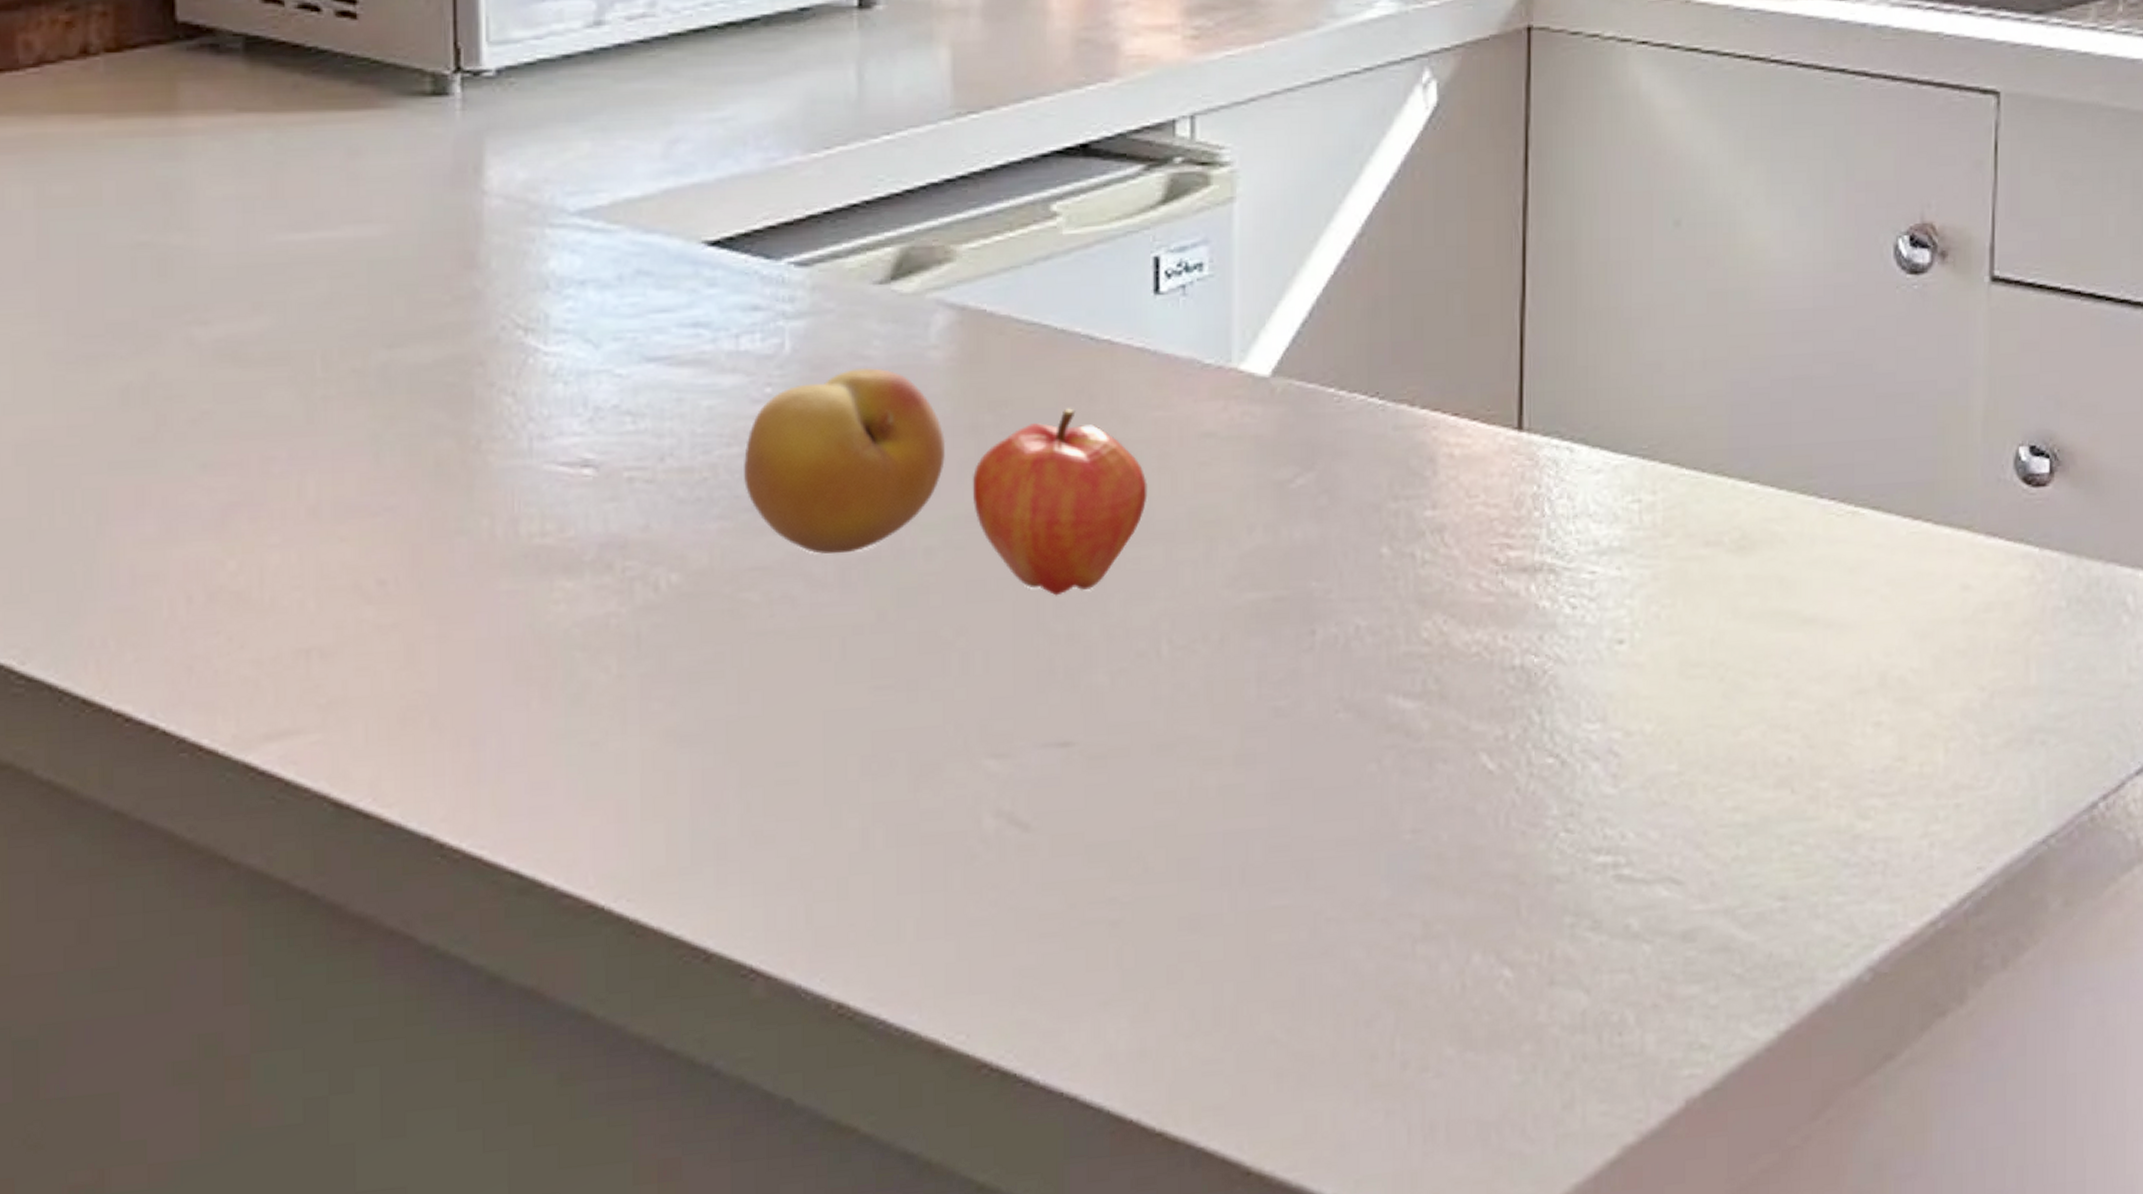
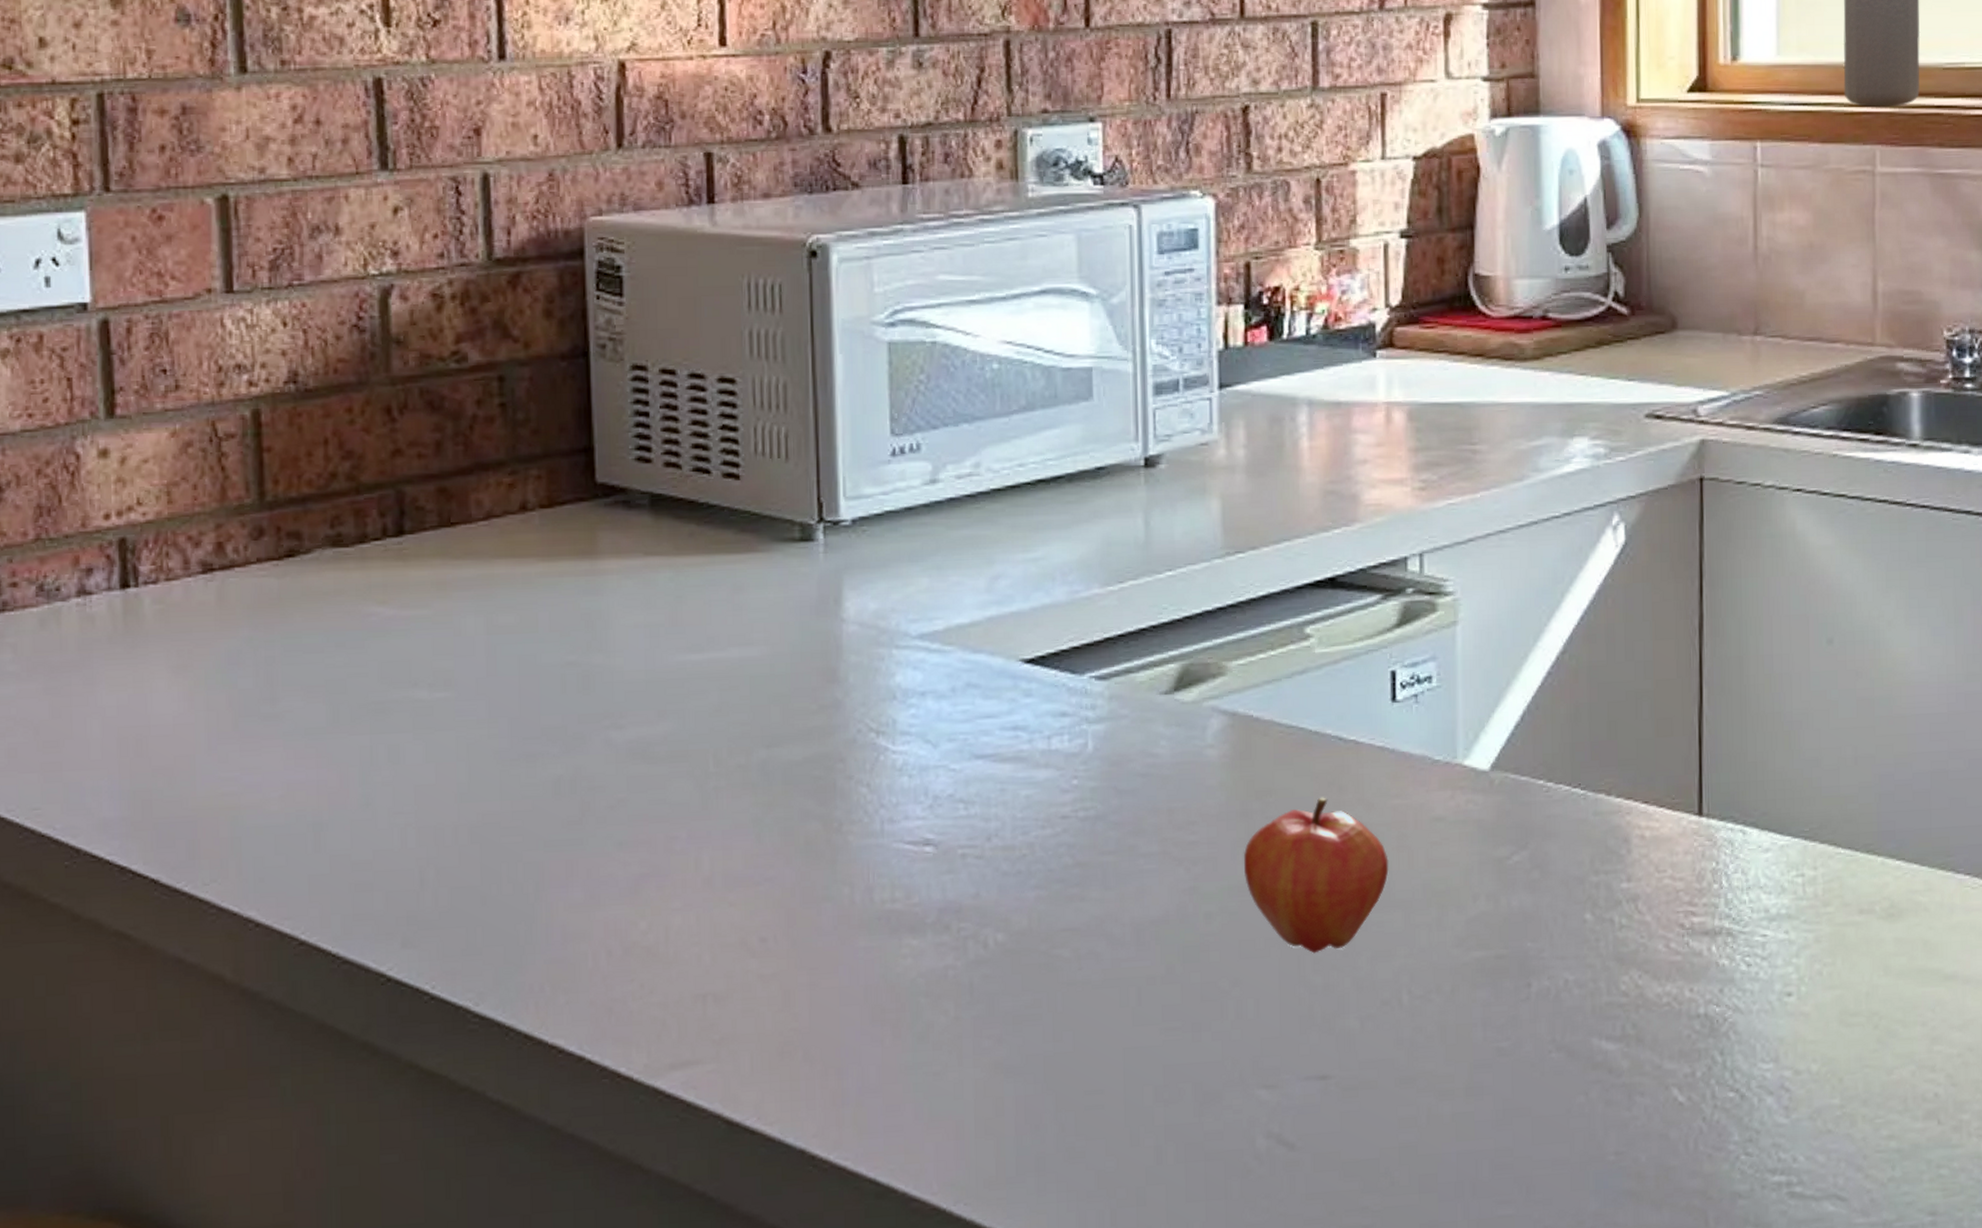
fruit: present [744,368,946,554] -> none [1056,764,1221,918]

